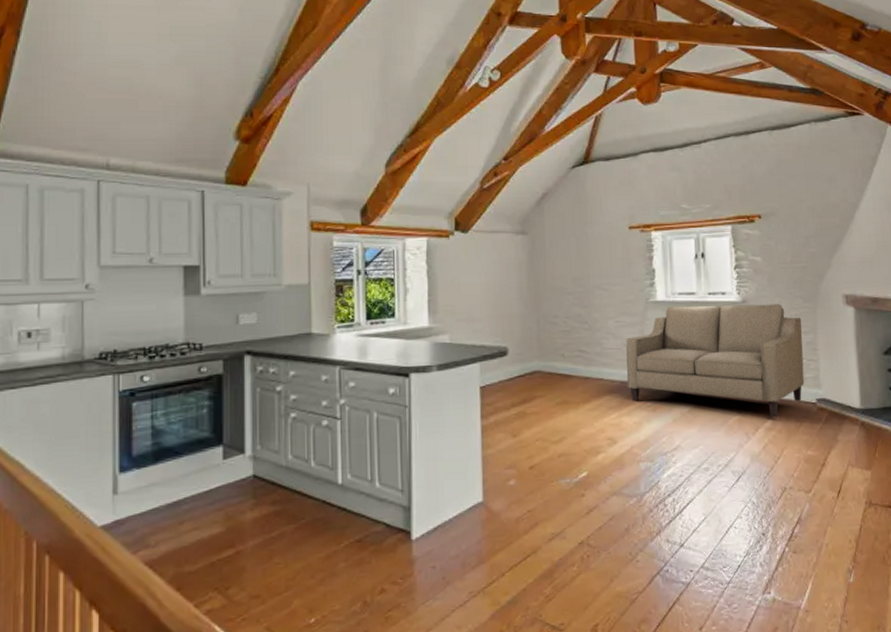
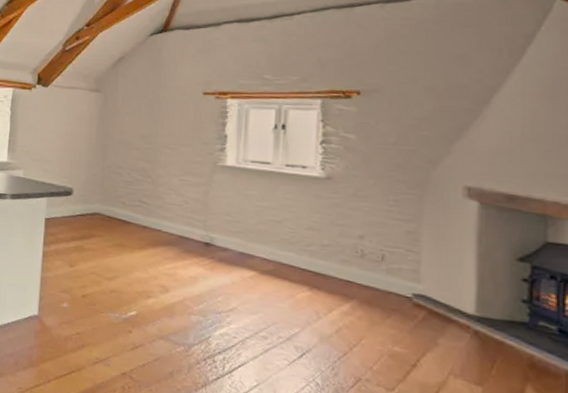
sofa: present [626,304,805,418] -> none [185,172,402,304]

